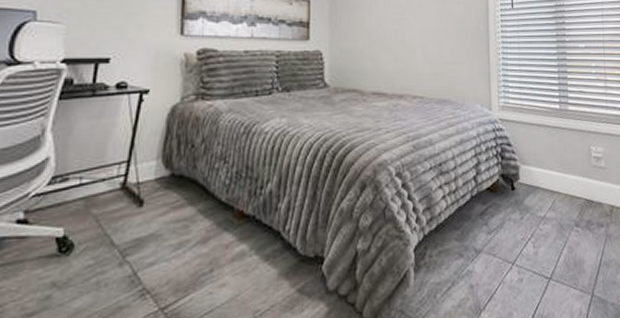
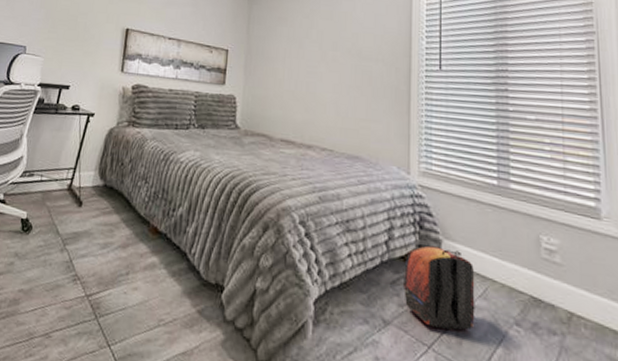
backpack: none [490,172,547,245] -> present [402,245,475,330]

